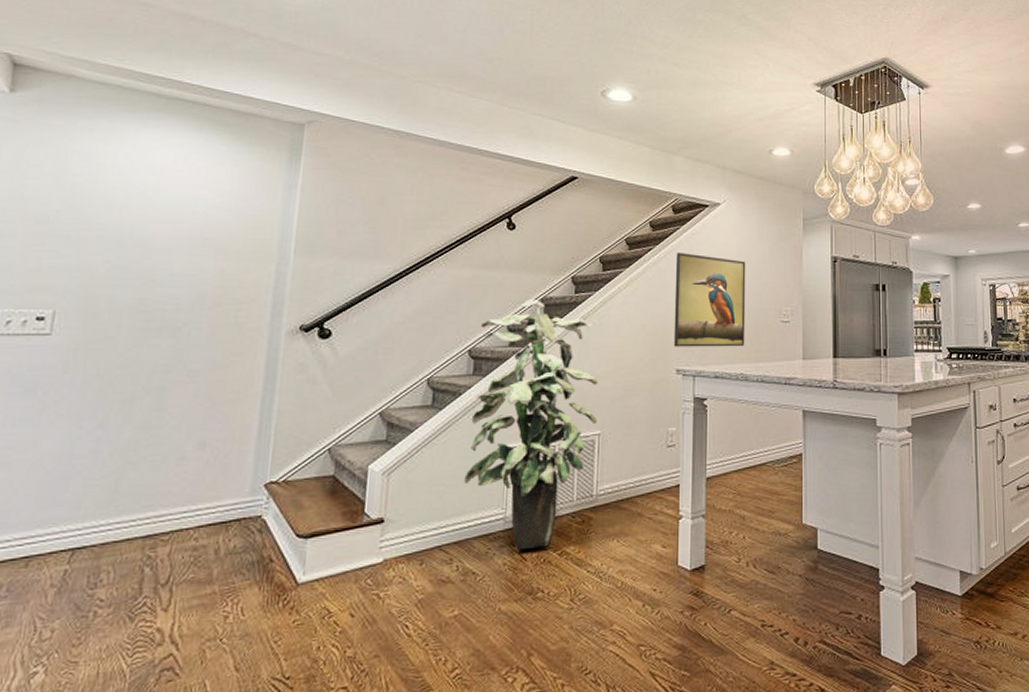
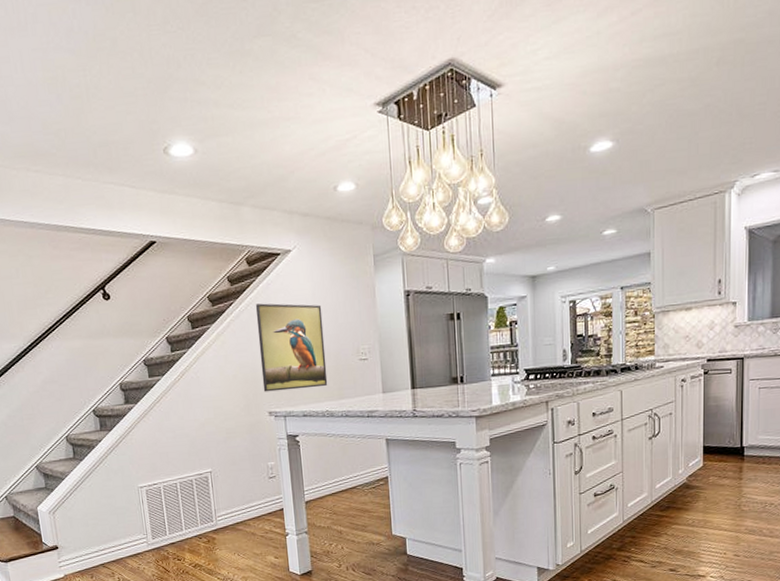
indoor plant: present [464,300,598,550] -> none [98,361,208,565]

